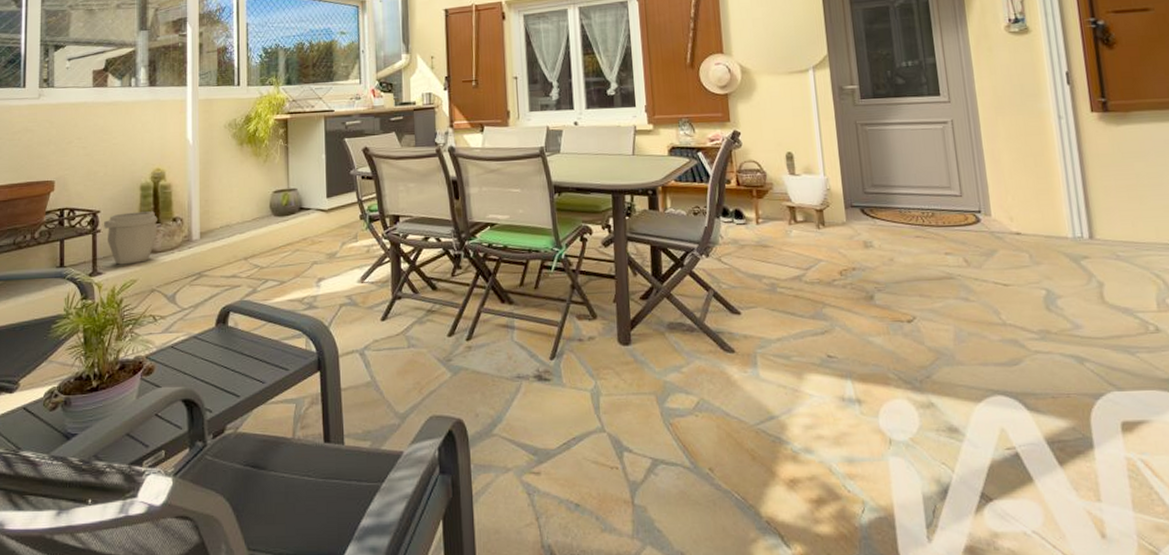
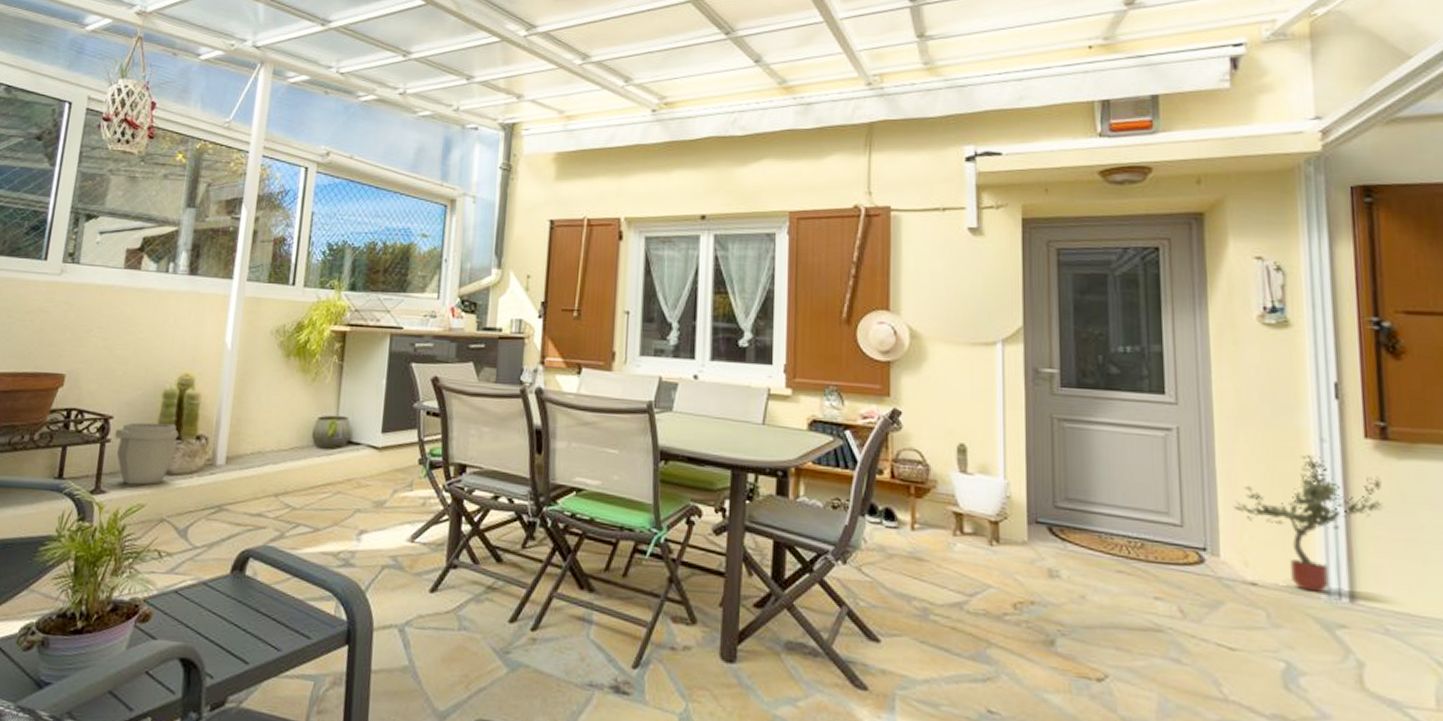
potted tree: none [998,129,1109,235] -> present [1233,454,1383,594]

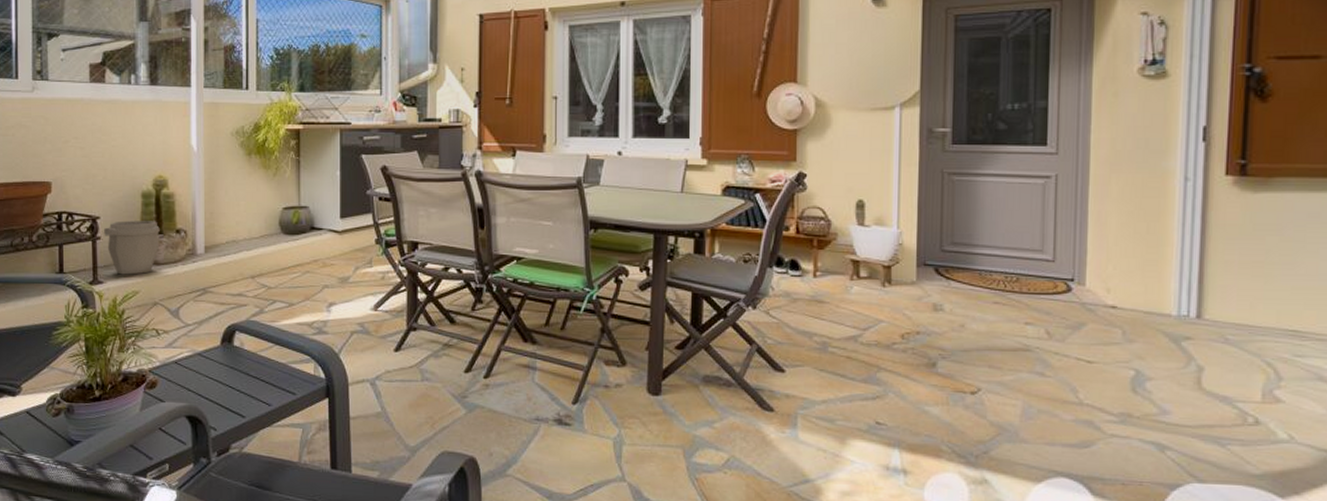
potted tree: present [1233,454,1383,594] -> none [1100,192,1237,312]

